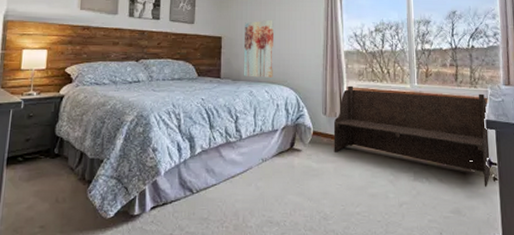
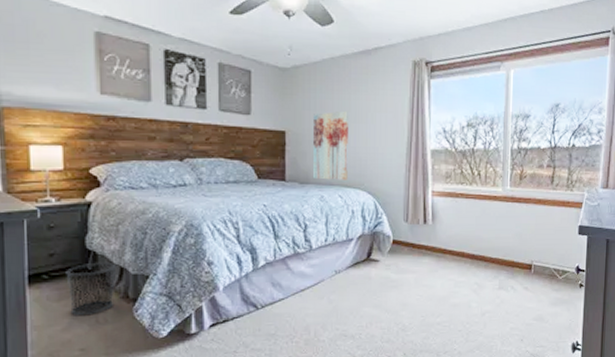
waste bin: none [36,147,78,195] -> present [66,262,117,316]
bench: present [333,85,491,187] -> none [415,189,581,294]

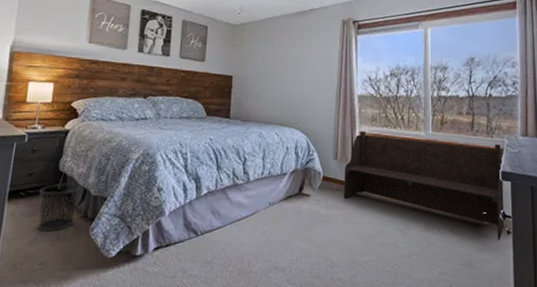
wall art: present [312,110,350,180] -> none [253,60,287,120]
bench: none [415,189,581,294] -> present [343,130,505,240]

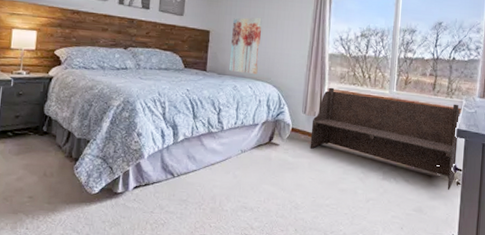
waste bin: present [37,183,82,232] -> none [25,125,66,169]
wall art: none [253,60,287,120] -> present [228,17,263,74]

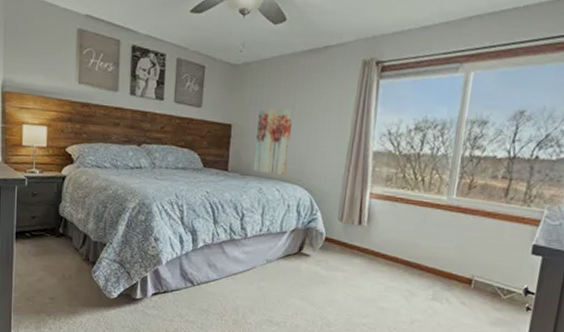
bench: present [310,87,460,190] -> none [346,191,539,316]

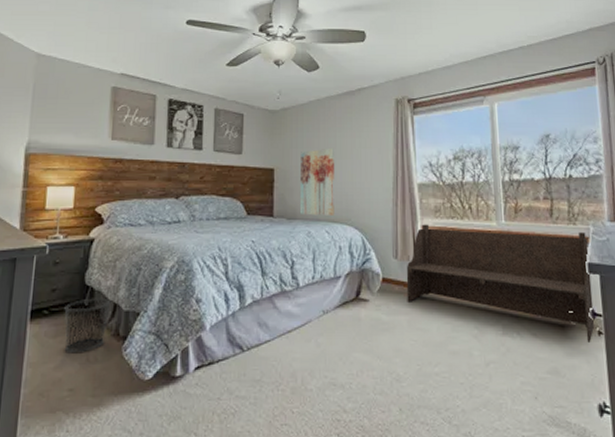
waste bin: none [43,227,82,271] -> present [64,298,111,354]
bench: none [346,191,539,316] -> present [406,224,595,343]

